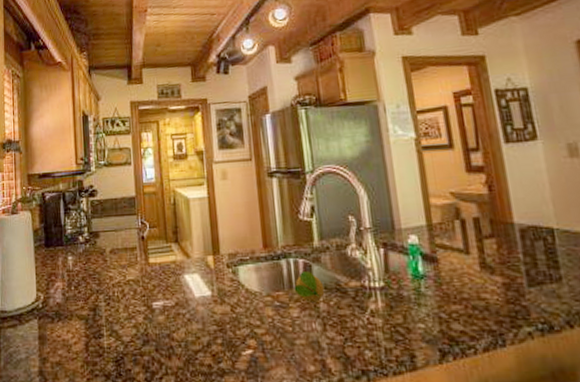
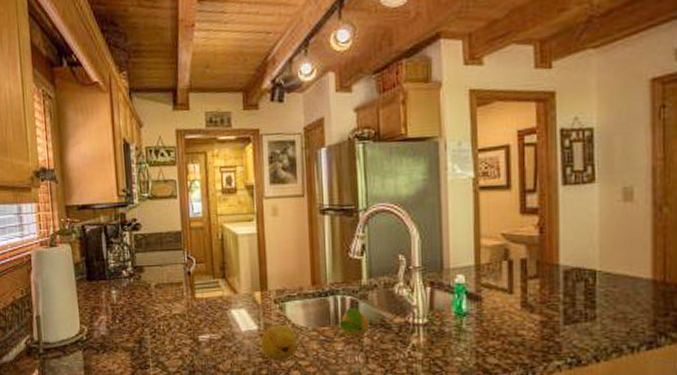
fruit: none [214,290,253,328] -> present [260,325,298,361]

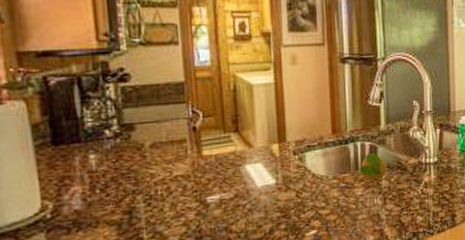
fruit: present [260,325,298,361] -> none [278,176,318,214]

